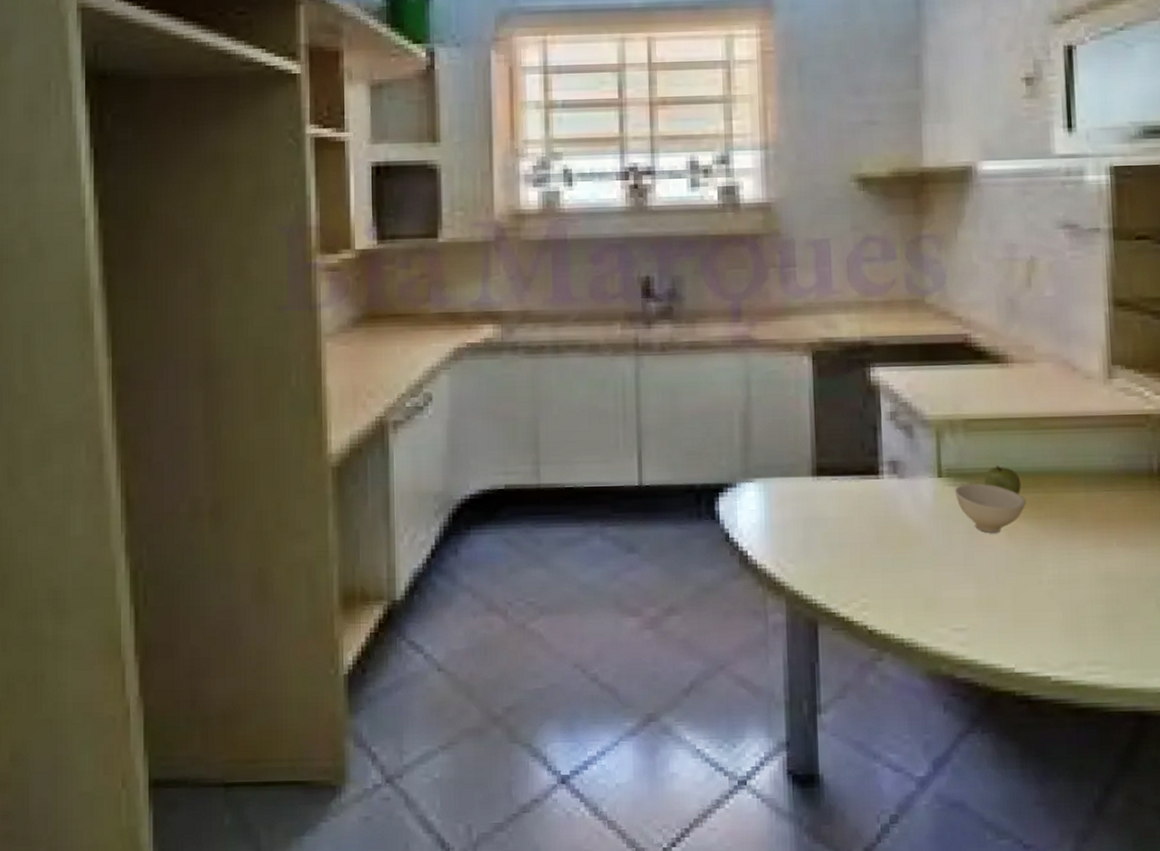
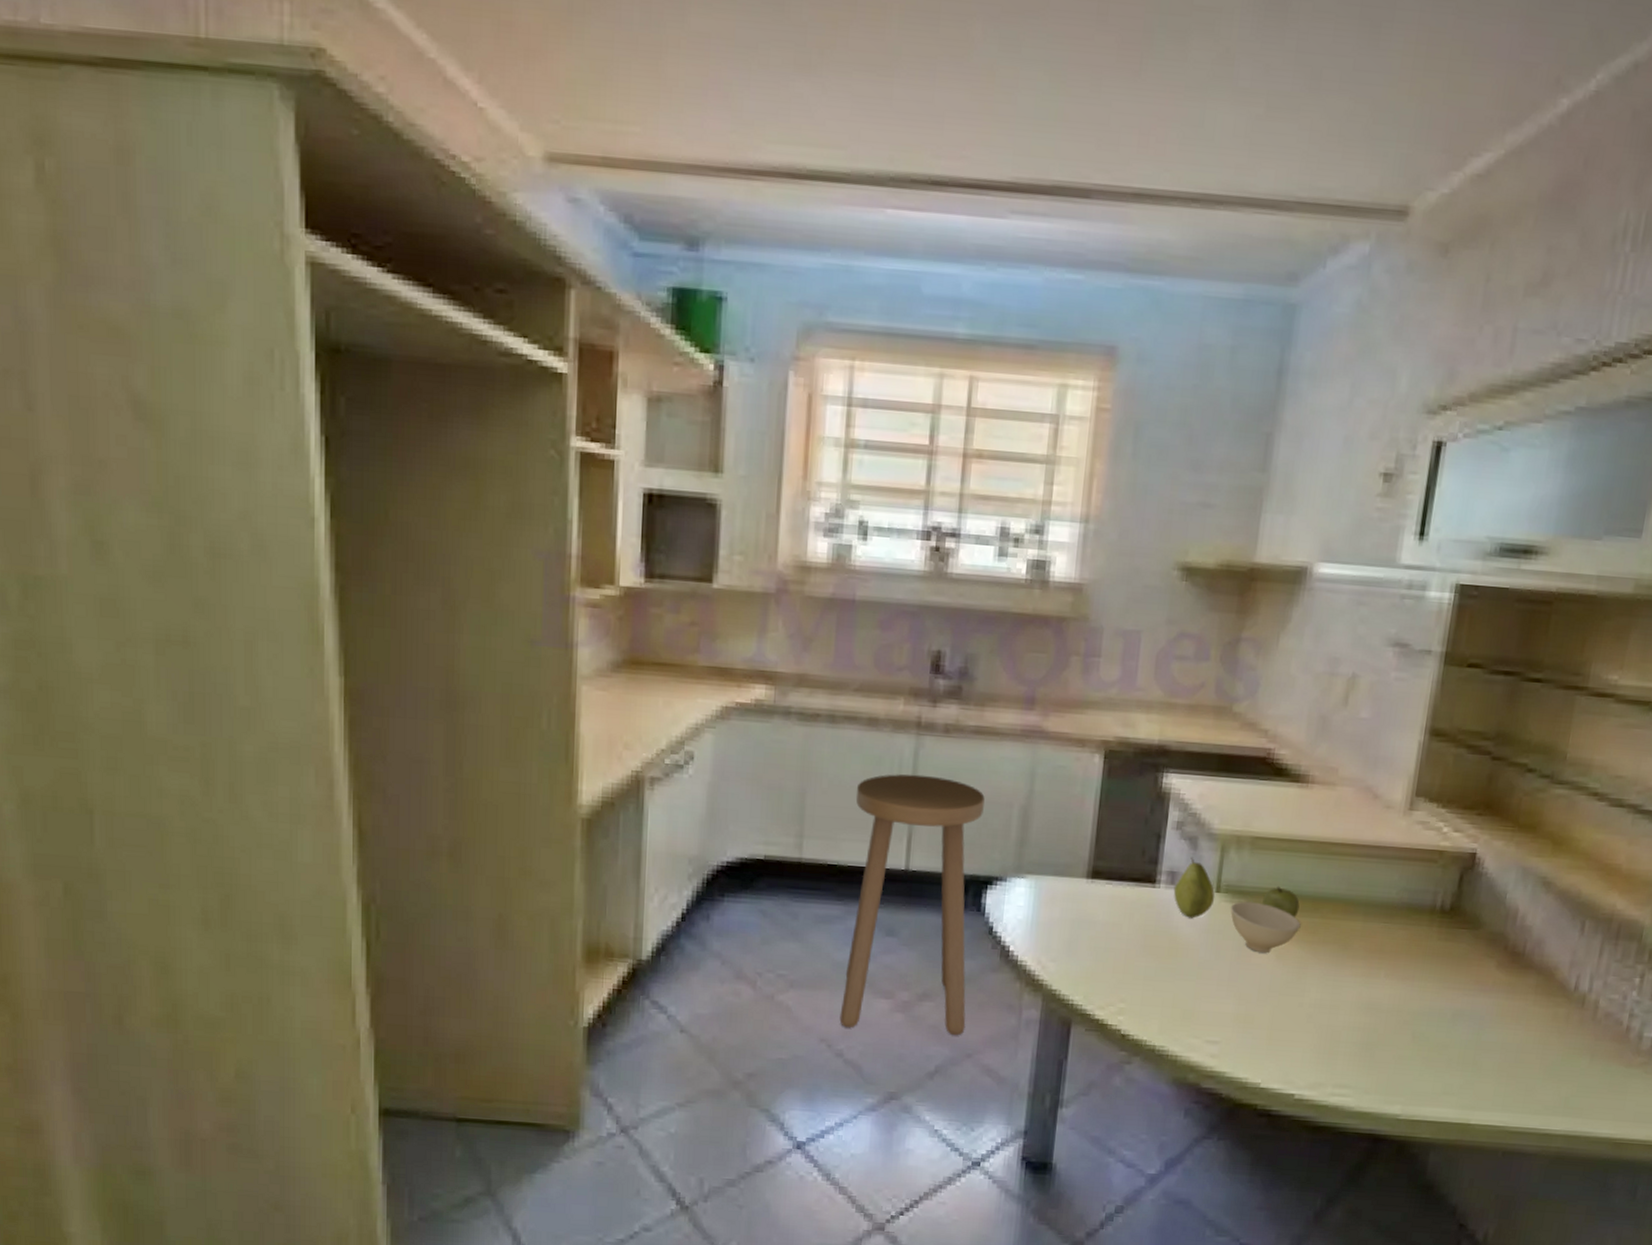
stool: none [585,392,715,650] -> present [839,774,985,1036]
fruit: none [897,445,938,506] -> present [1173,857,1215,919]

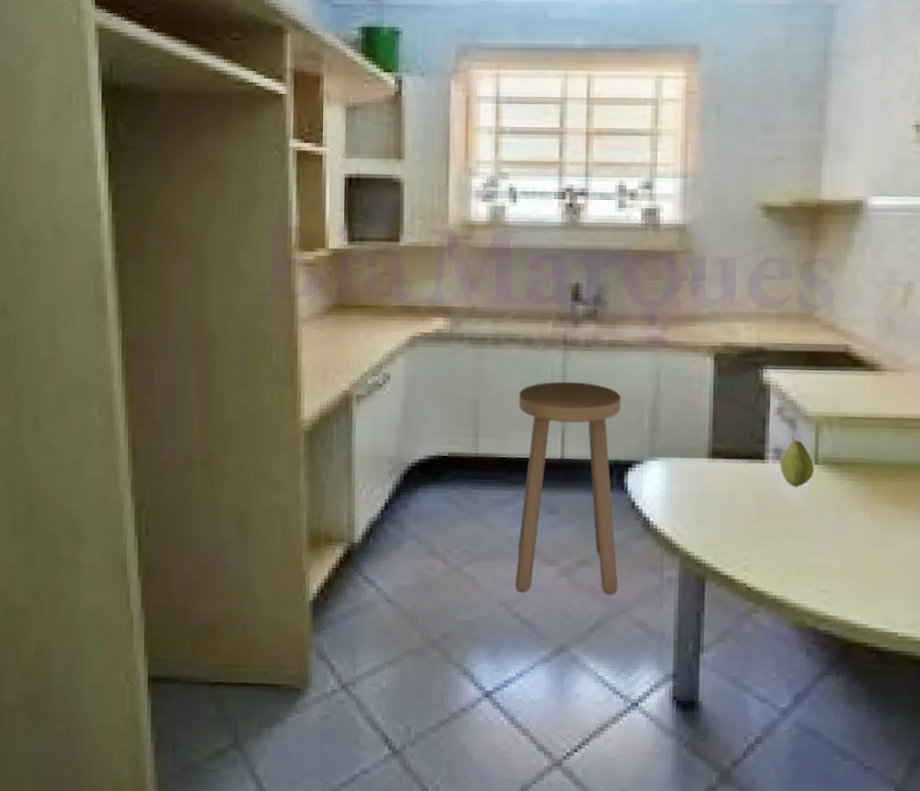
bowl: present [1230,901,1301,954] -> none [828,471,888,513]
fruit: present [1262,886,1300,918] -> none [854,456,885,483]

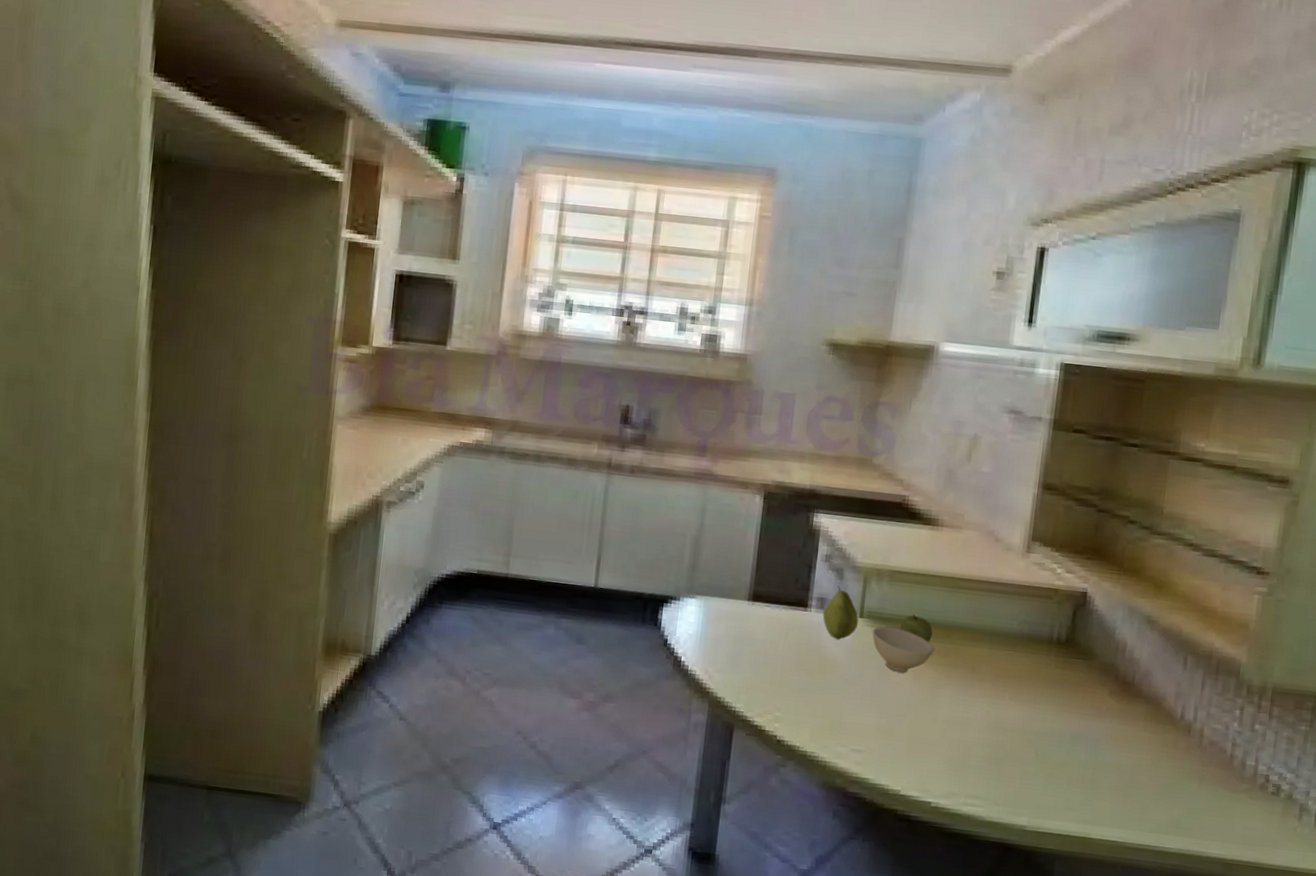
stool: present [515,381,621,595] -> none [534,506,663,735]
bowl: none [828,471,888,513] -> present [872,626,934,674]
fruit: none [854,456,885,483] -> present [900,614,933,643]

